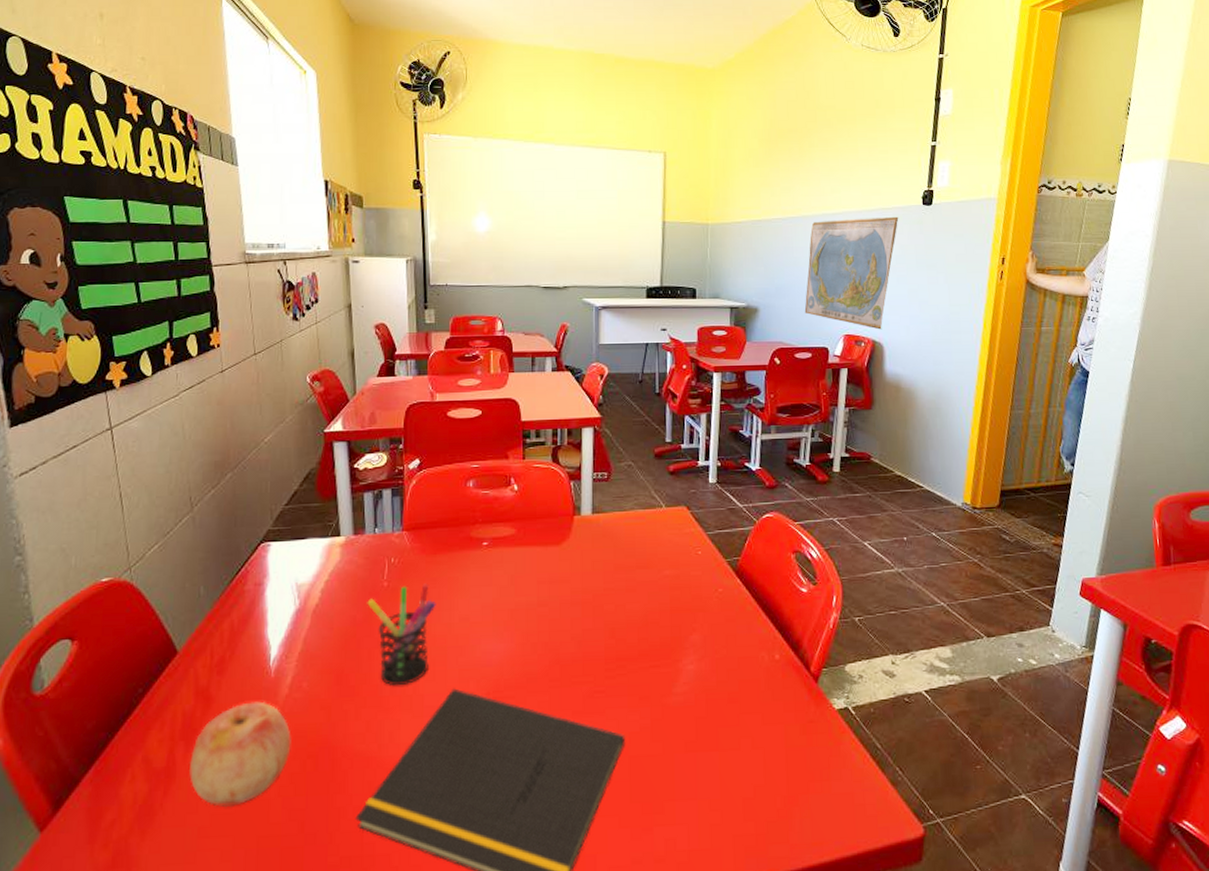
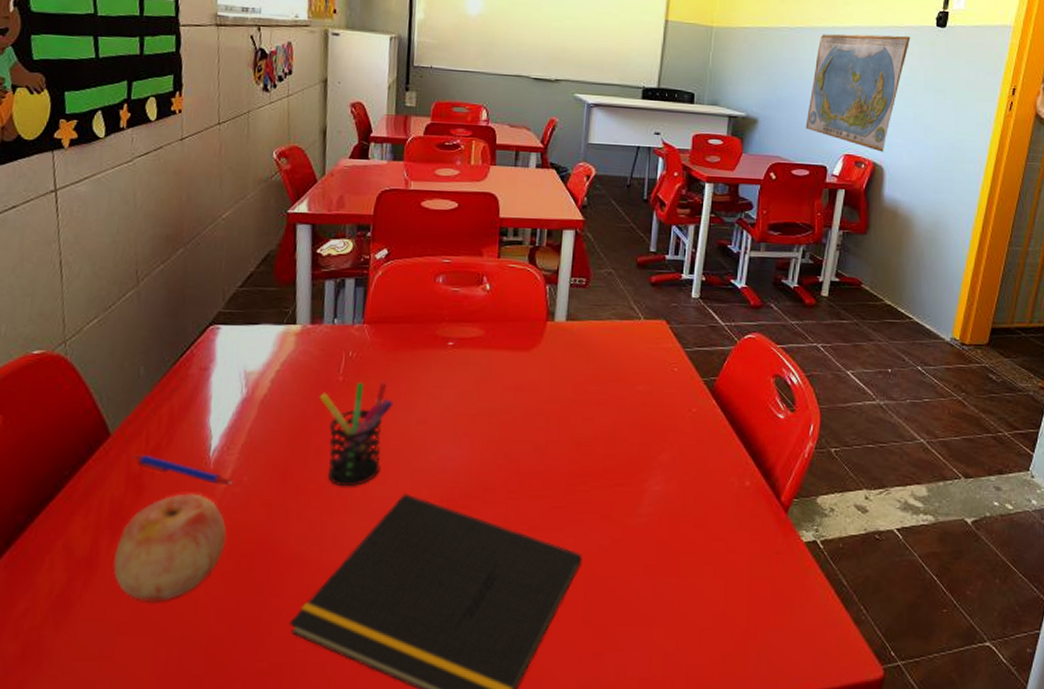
pen: none [199,668,293,692] -> present [132,454,233,485]

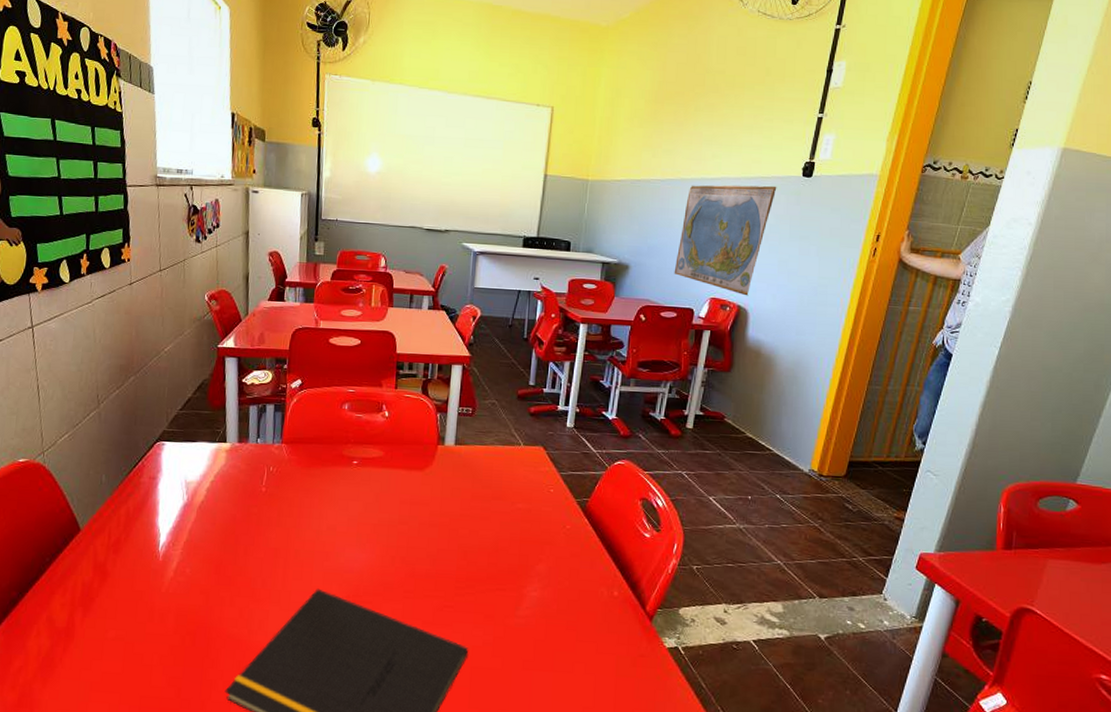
apple: present [113,493,227,604] -> none [86,580,174,669]
pen: present [132,454,233,485] -> none [98,546,177,575]
pen holder: present [319,381,394,487] -> none [246,492,308,581]

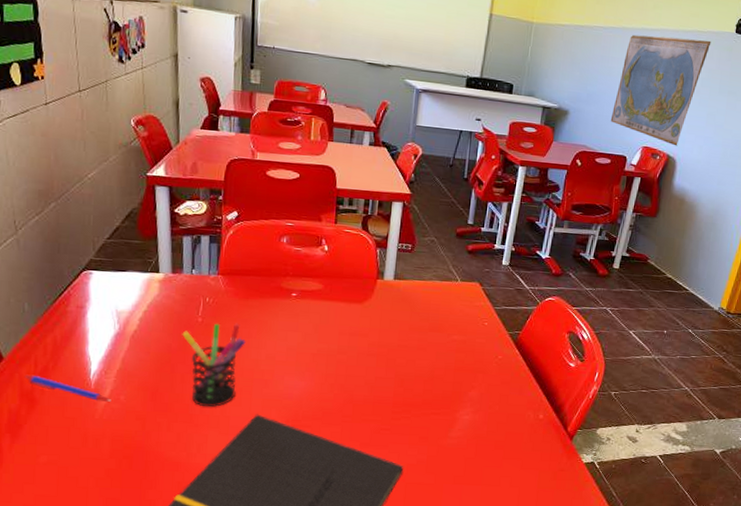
pen: none [98,546,177,575] -> present [24,374,111,402]
pen holder: none [246,492,308,581] -> present [182,323,246,407]

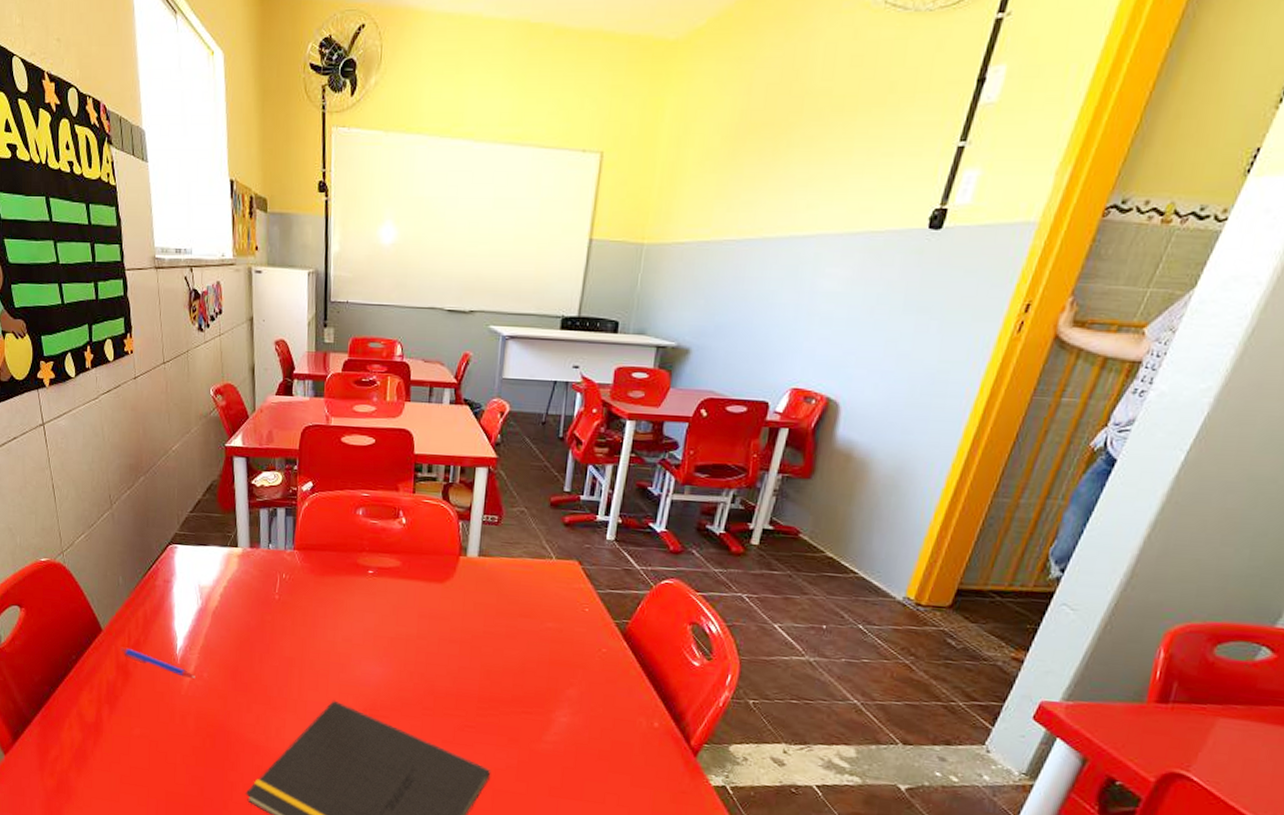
pen holder: present [182,323,246,407] -> none [260,601,322,690]
world map: present [610,34,711,146] -> none [746,242,892,386]

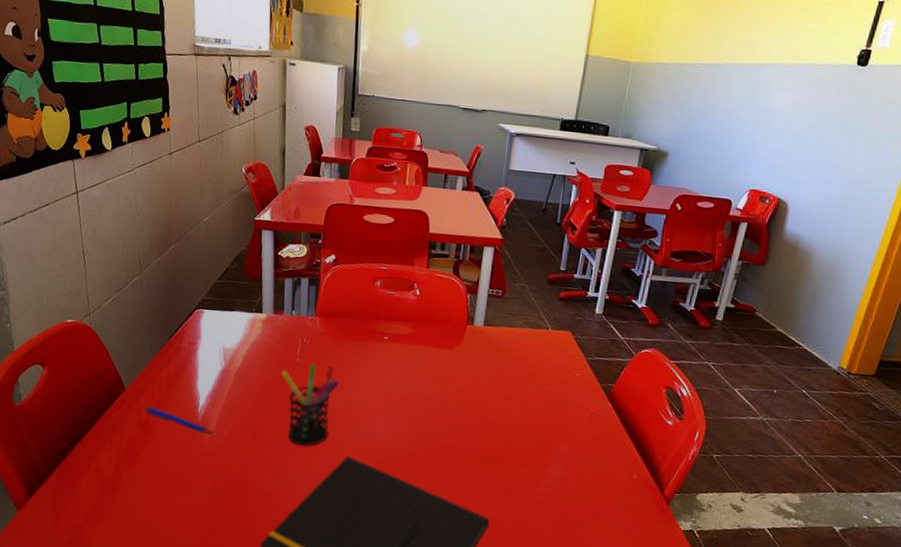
pen holder: none [260,601,322,690] -> present [281,363,339,446]

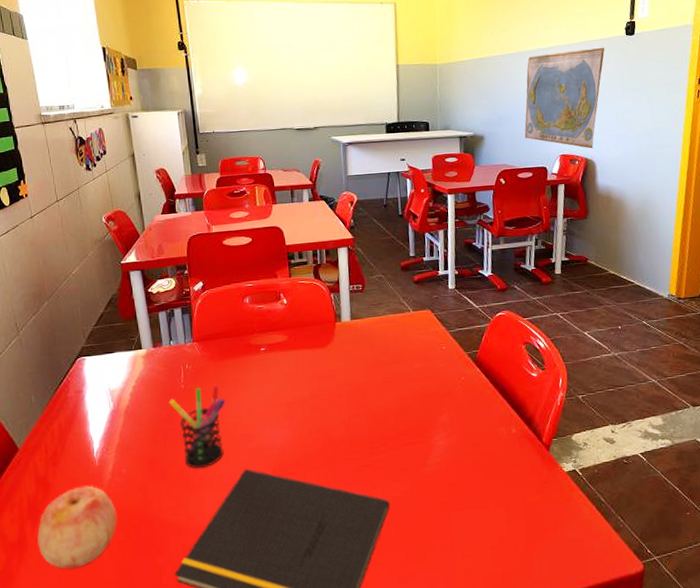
apple: none [131,438,212,518] -> present [37,485,117,570]
pen: present [141,405,216,436] -> none [37,461,114,477]
world map: none [714,70,829,189] -> present [524,47,605,149]

